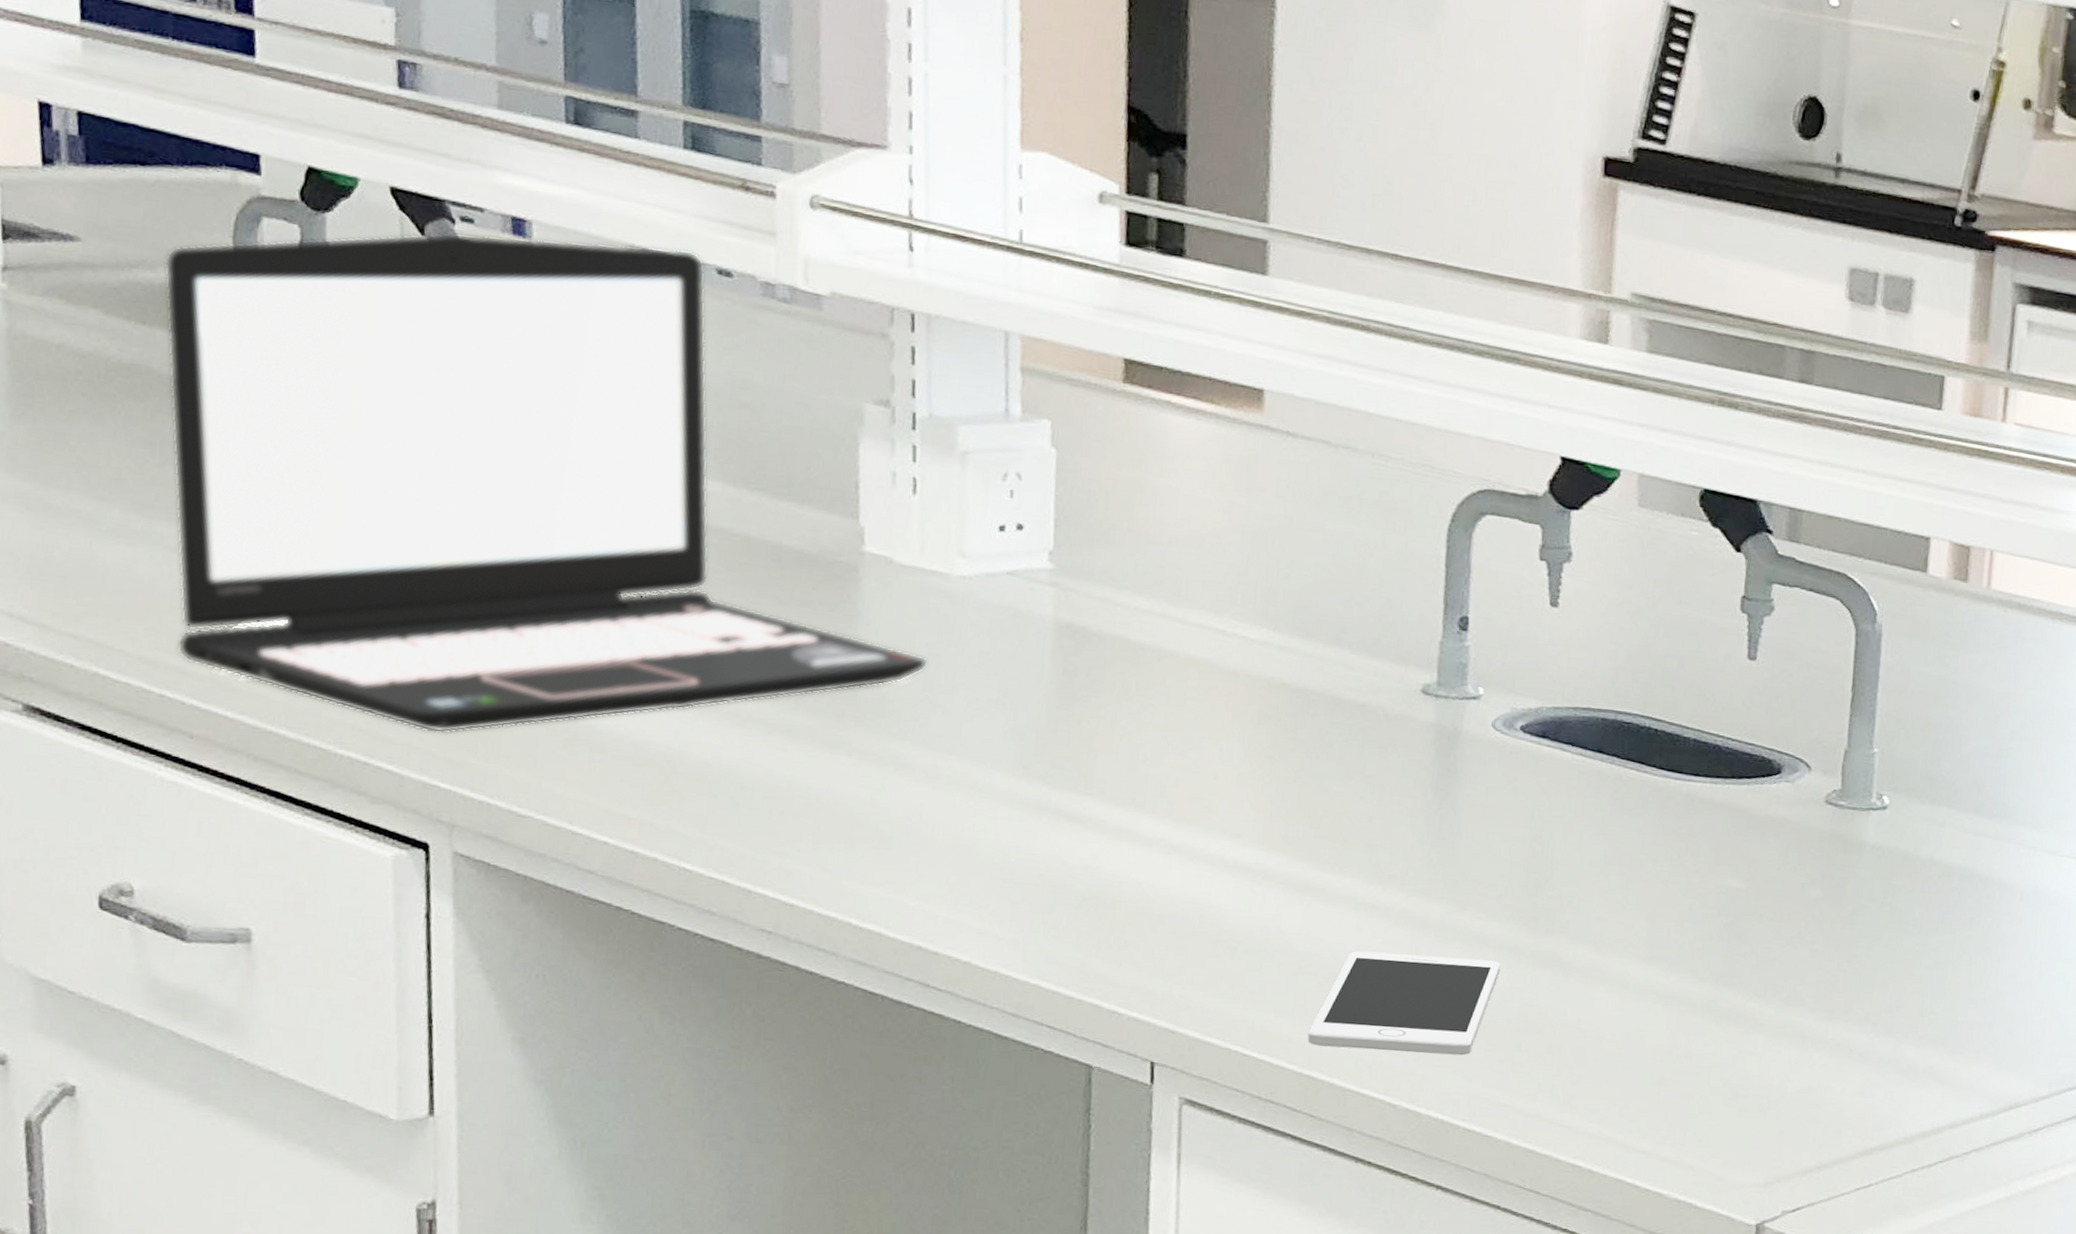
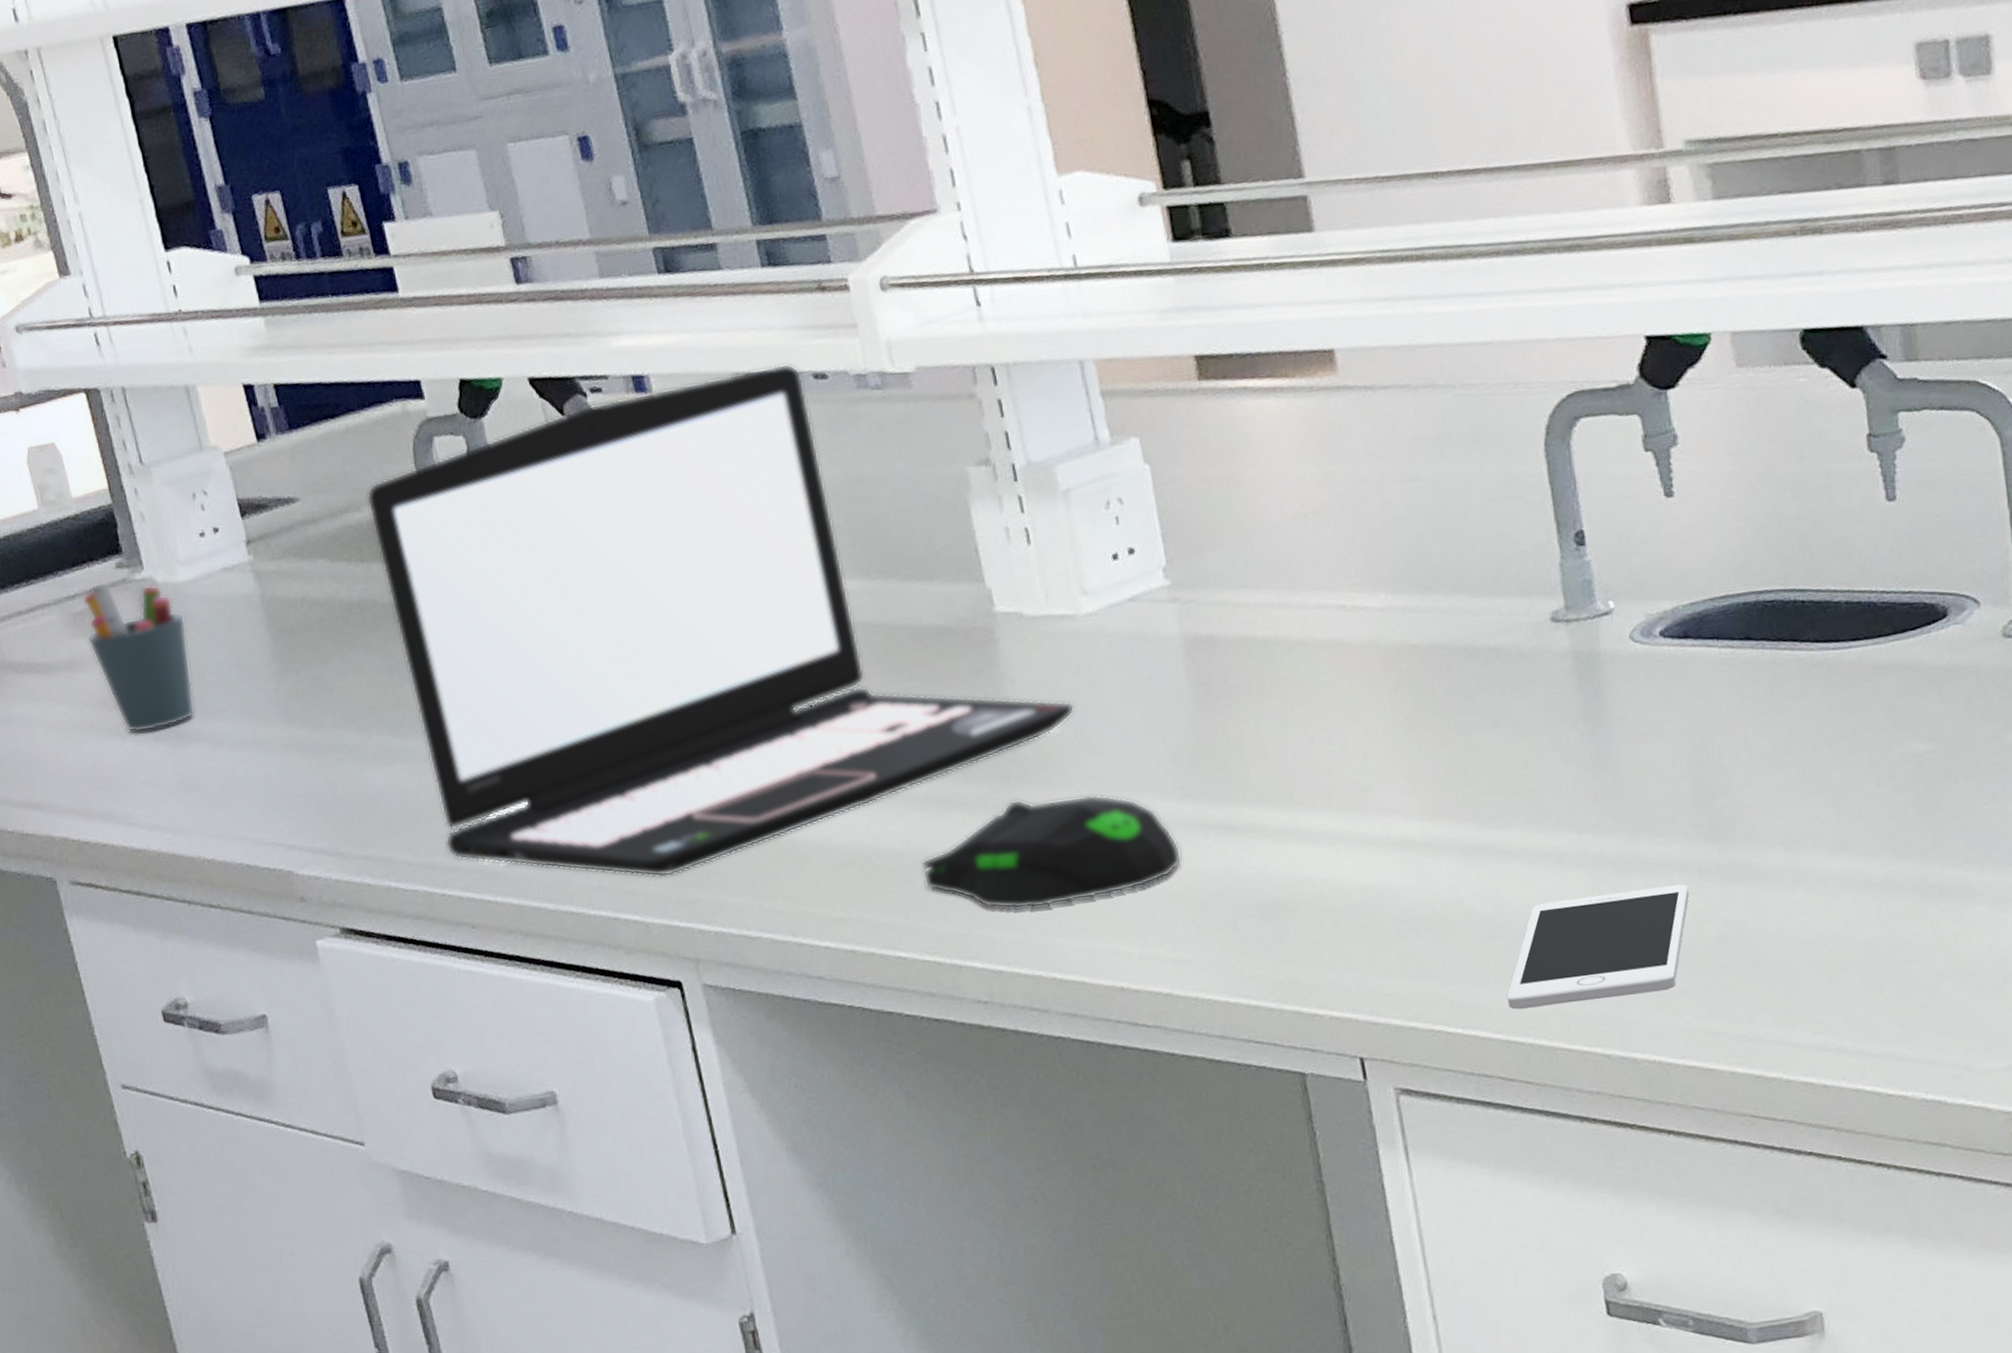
computer mouse: none [728,739,1010,854] -> present [921,794,1182,910]

